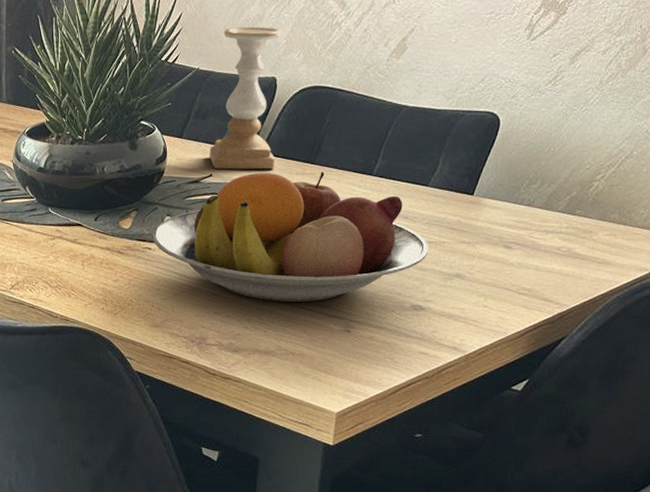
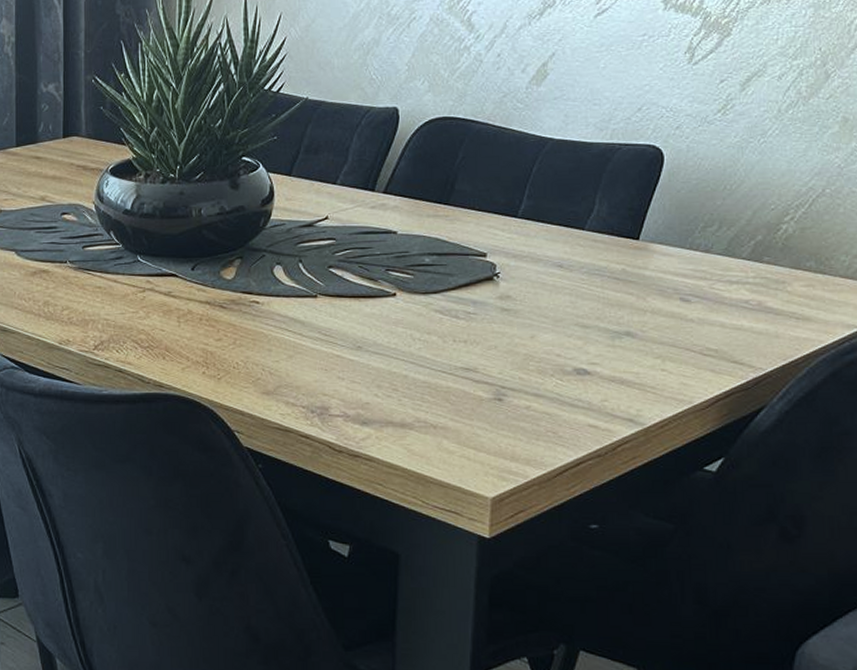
fruit bowl: present [152,172,428,302] -> none [260,213,590,365]
candle holder: present [209,26,282,170] -> none [324,51,402,212]

